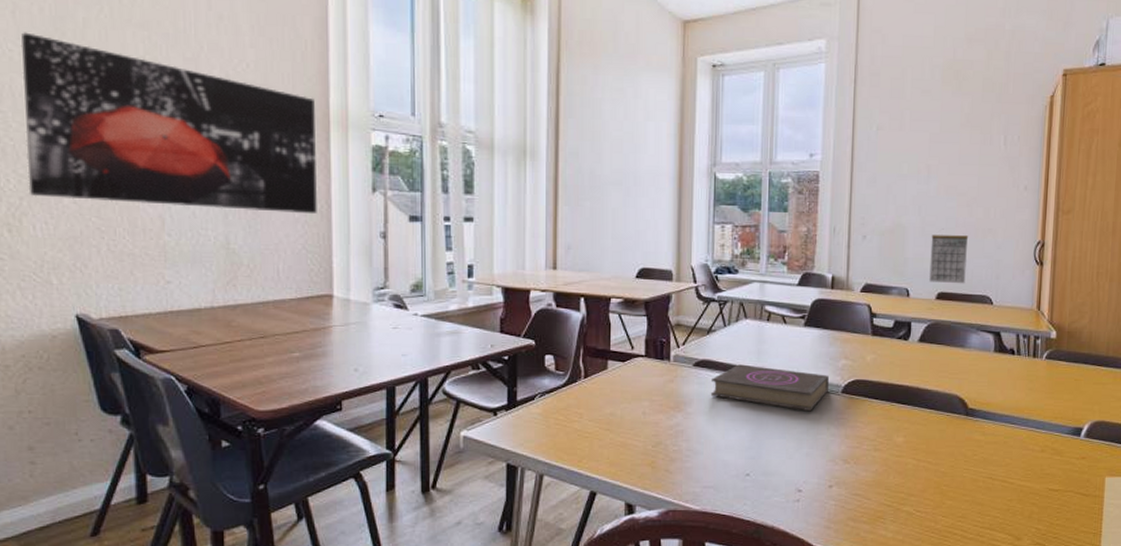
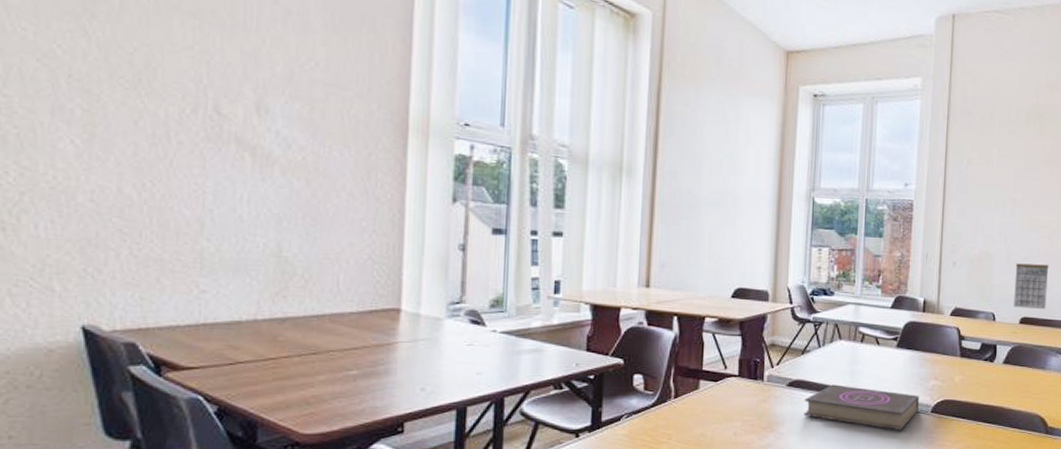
wall art: present [20,32,317,215] -> none [32,10,392,223]

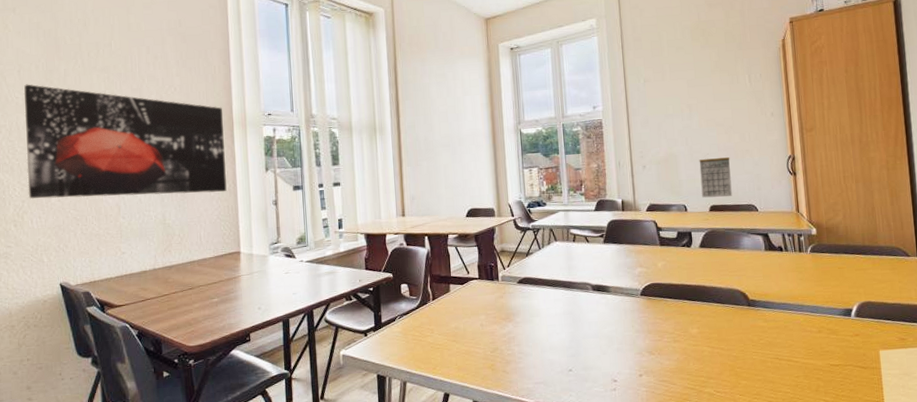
wall art: none [32,10,392,223] -> present [23,84,227,199]
book: present [804,384,920,430] -> none [533,278,630,313]

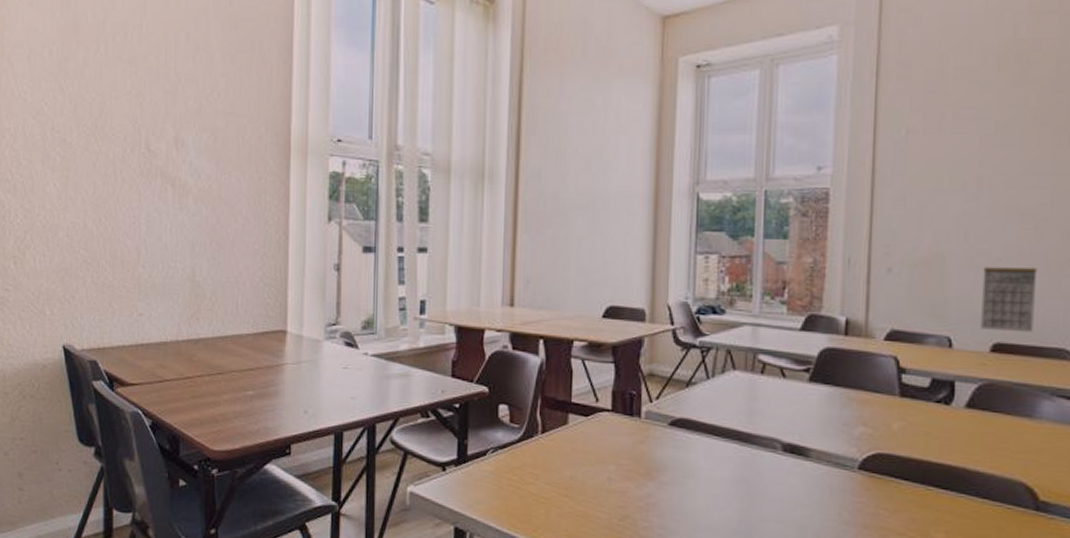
wall art: present [23,84,227,199] -> none [32,74,277,246]

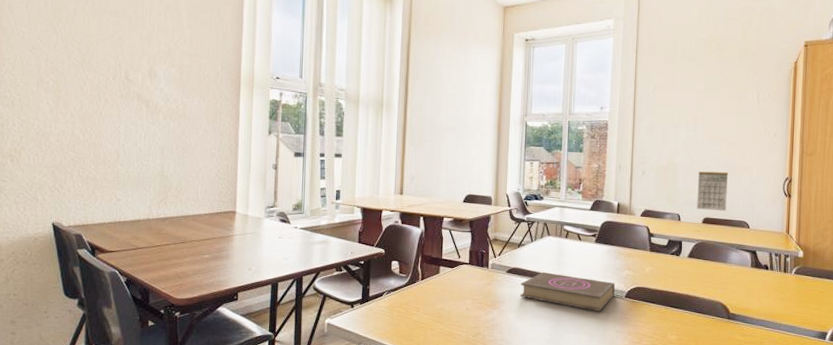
book: none [690,426,842,489] -> present [520,272,616,311]

